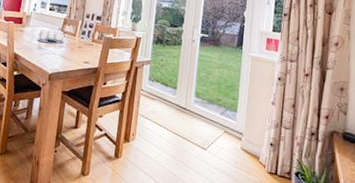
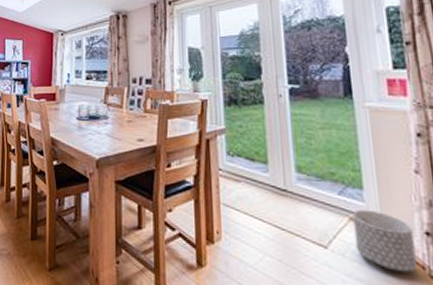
planter: none [225,125,263,169] -> present [352,209,417,273]

